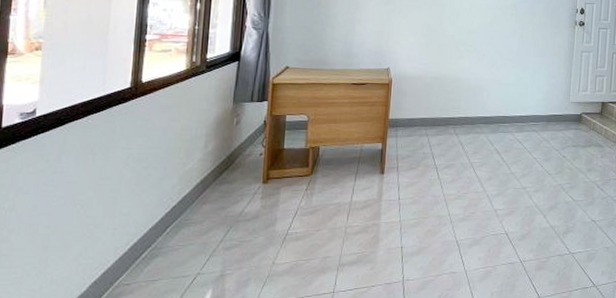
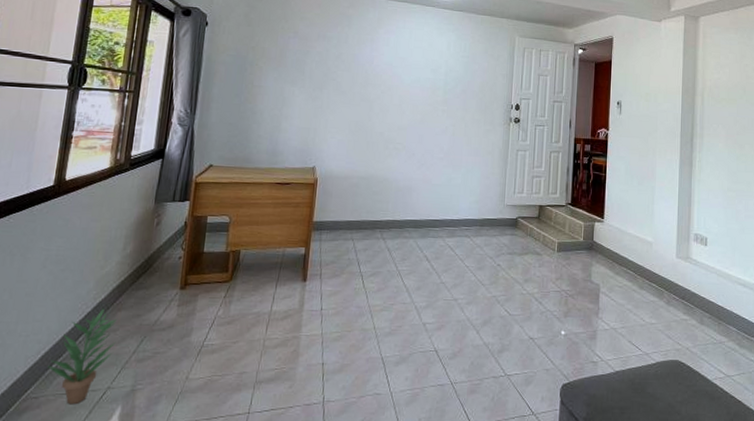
potted plant: none [137,202,202,290] -> present [47,308,117,405]

